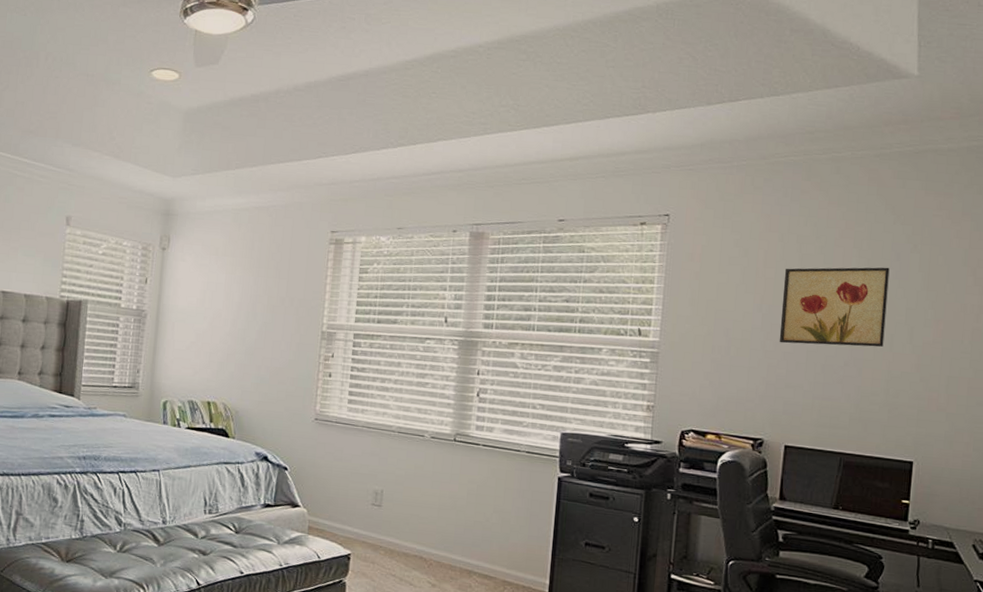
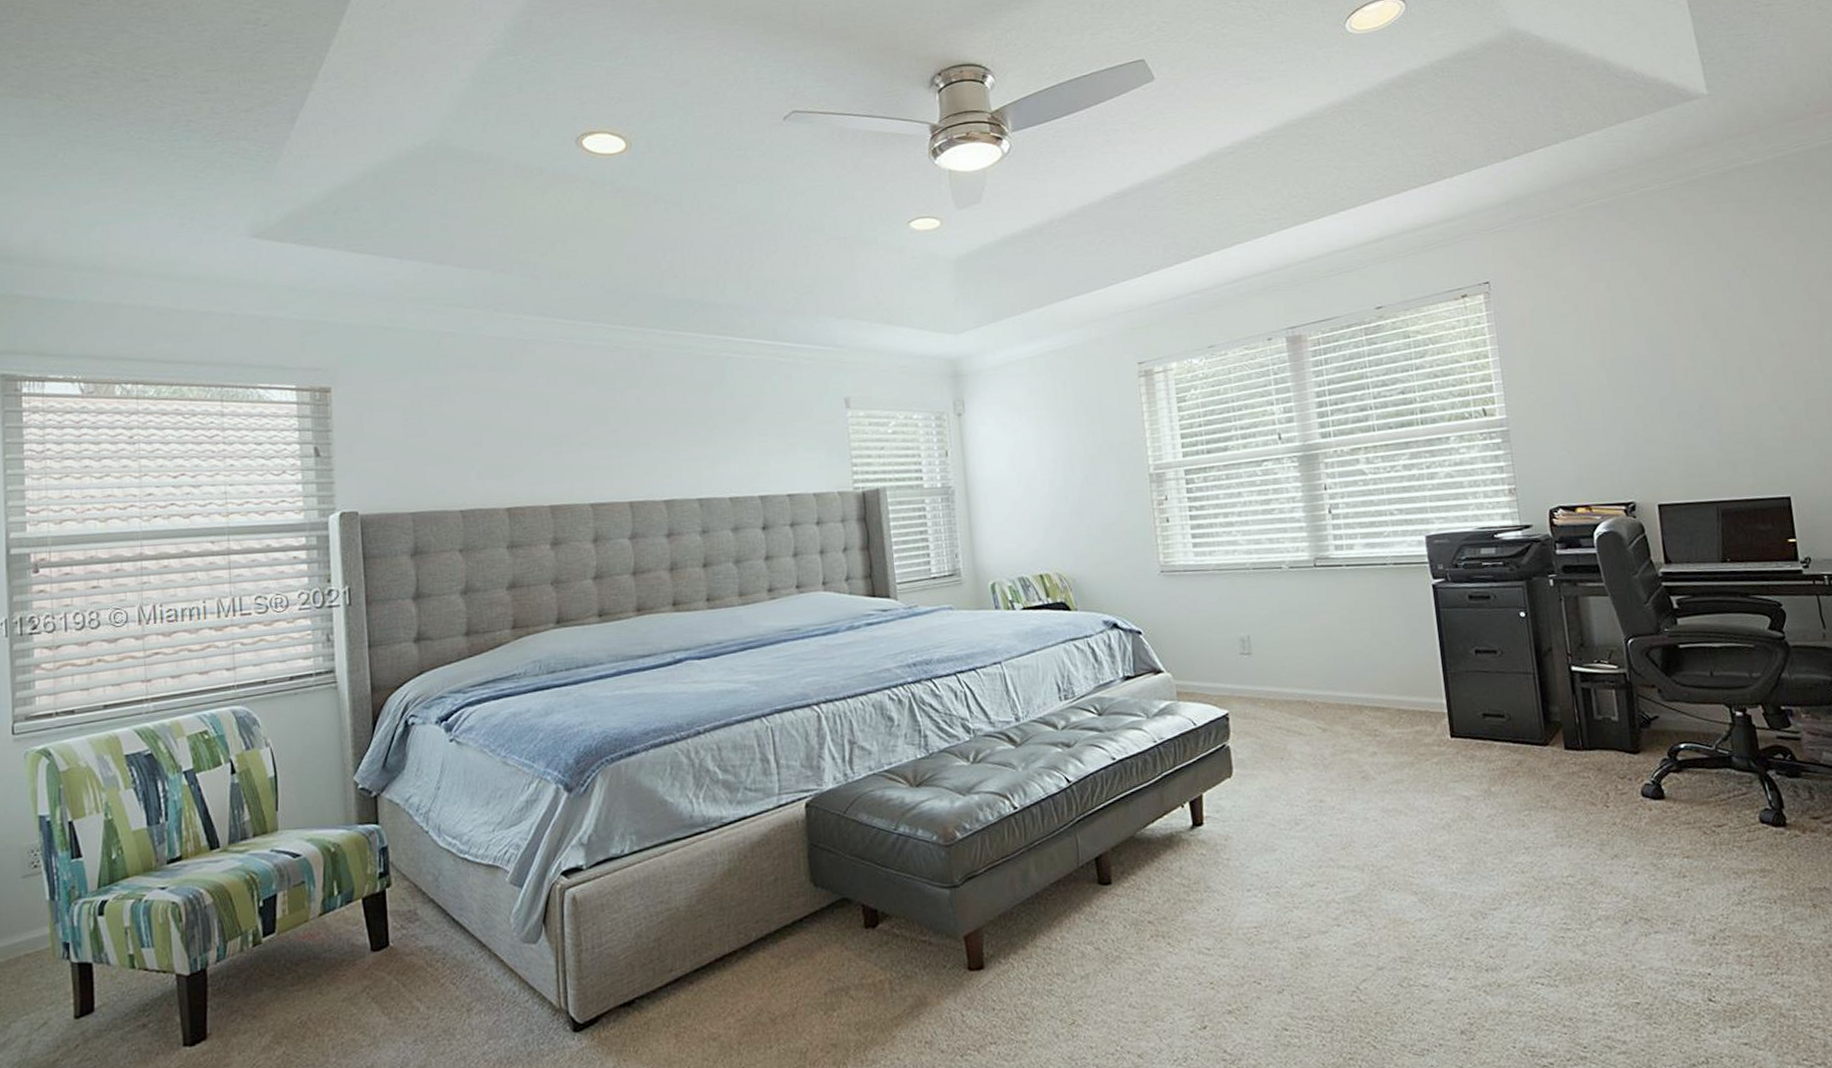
wall art: present [779,267,890,347] -> none [1618,297,1735,397]

